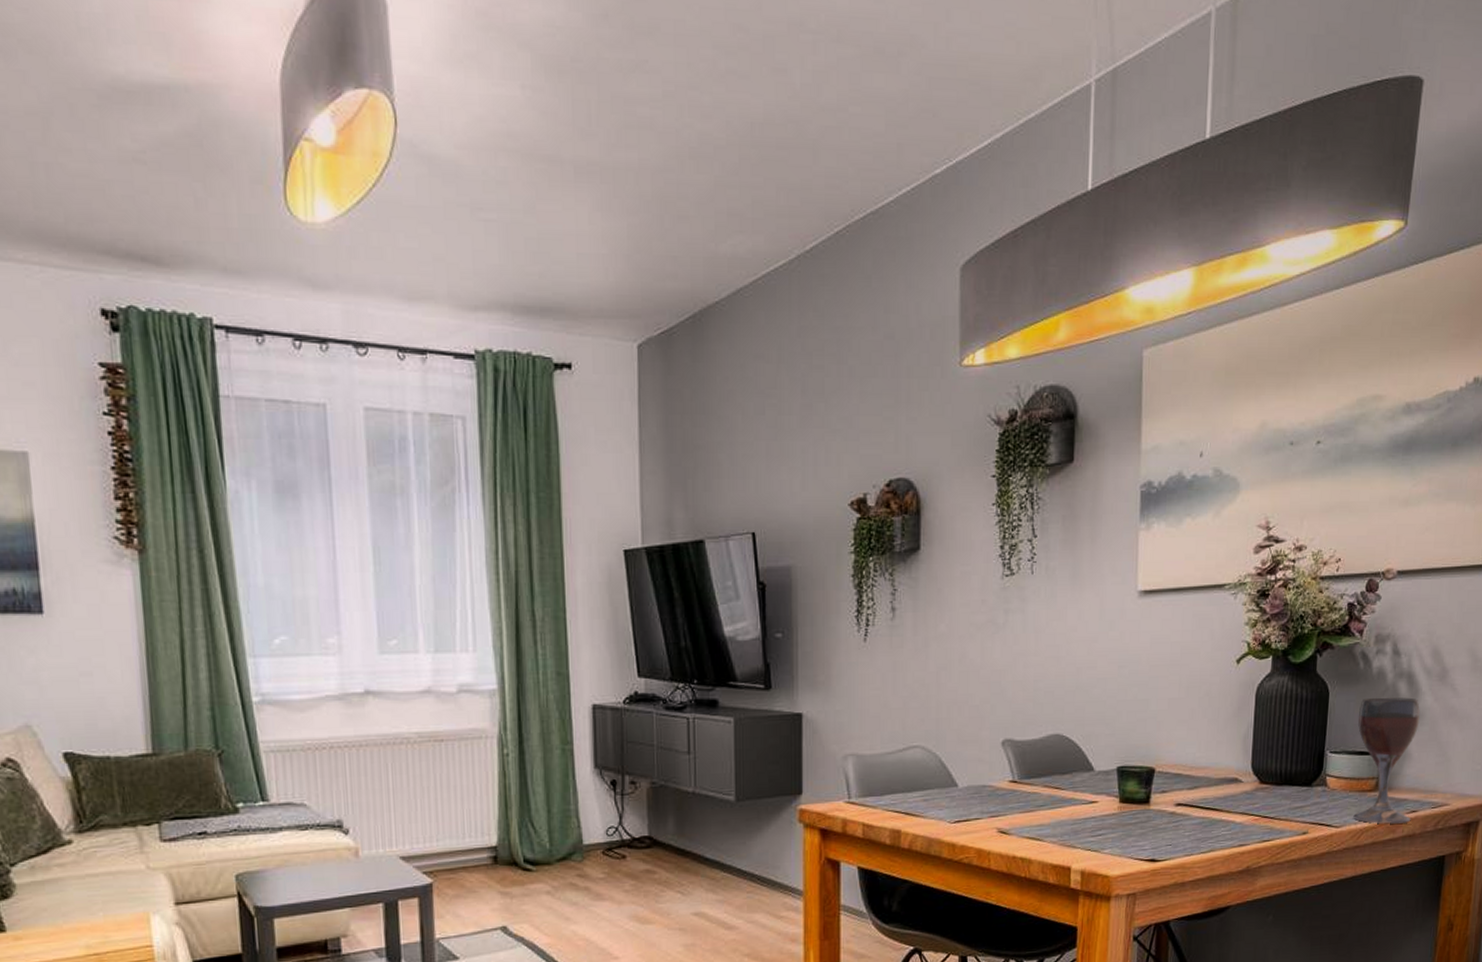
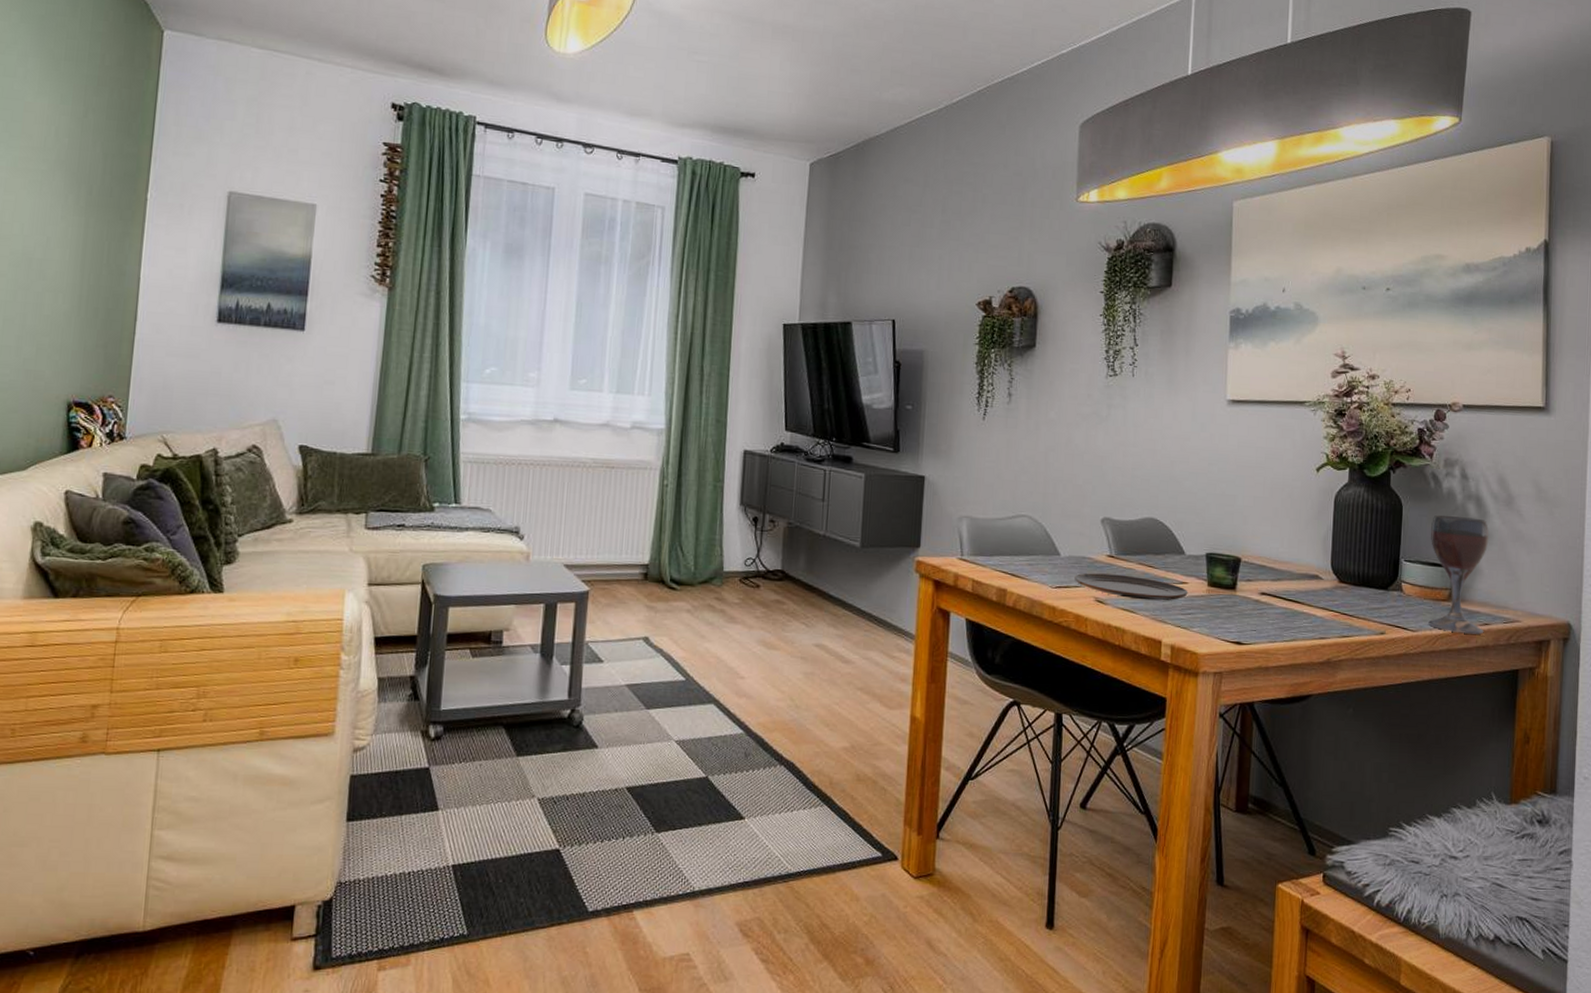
plate: none [973,800,1098,826] -> present [1073,573,1188,601]

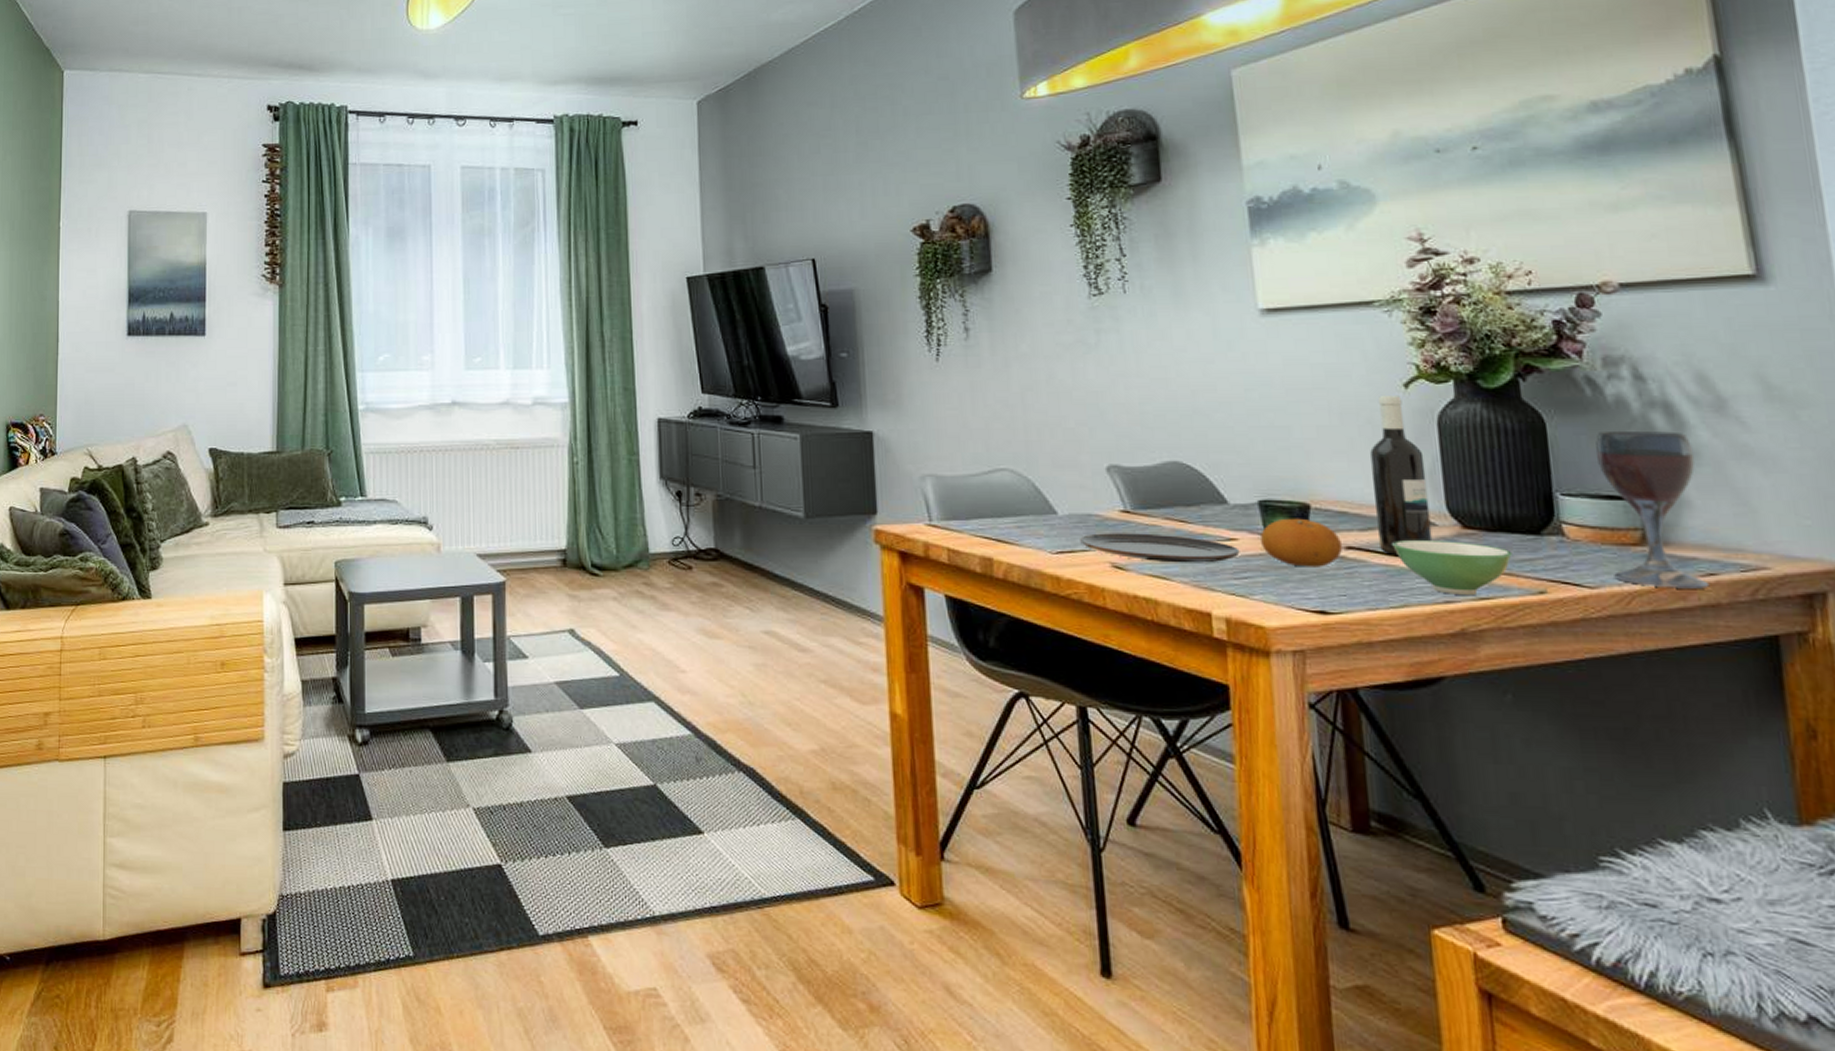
fruit: none [1203,568,1258,608] -> present [1259,518,1342,567]
wine bottle: none [1284,477,1322,601] -> present [1369,396,1433,555]
bowl: none [1292,590,1368,634] -> present [1392,541,1512,596]

